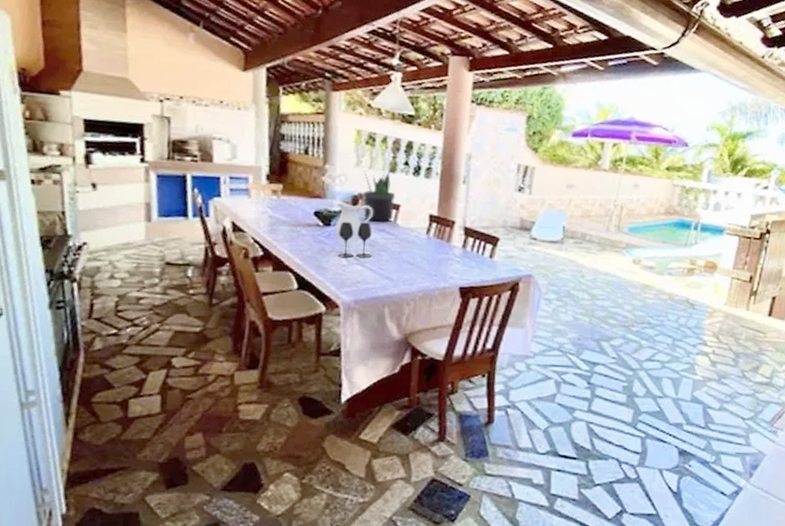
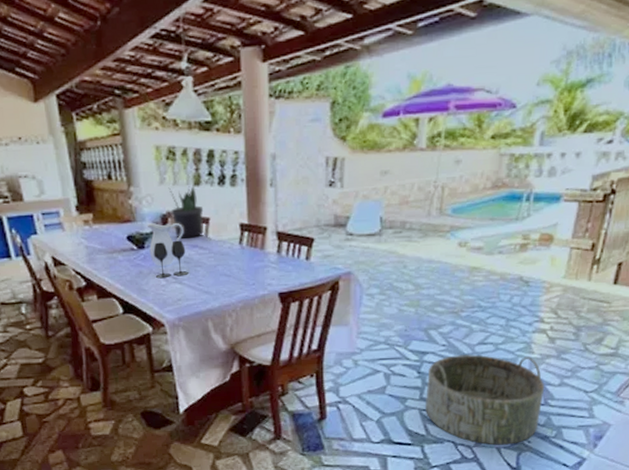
basket: none [593,369,706,467] -> present [426,354,545,445]

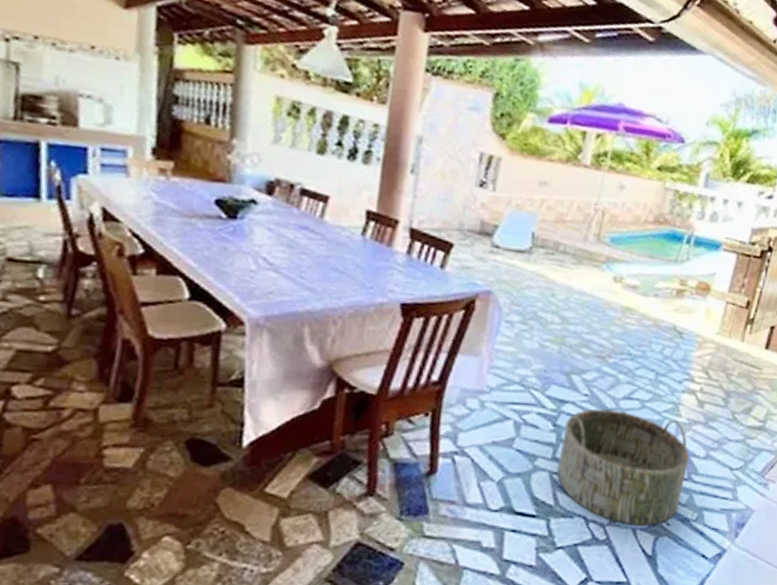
pitcher: present [146,222,184,266] -> none [242,187,294,247]
wine glass: present [153,240,188,279] -> none [245,214,292,264]
planter: present [168,185,204,239] -> none [280,149,324,217]

